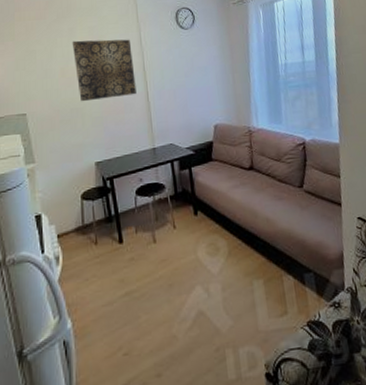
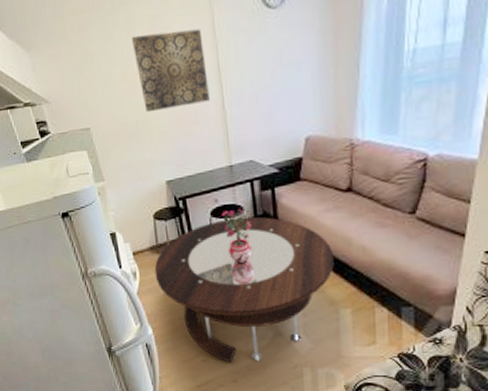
coffee table: none [78,194,245,354] -> present [154,216,334,363]
potted plant: none [145,186,174,243] -> present [221,208,252,266]

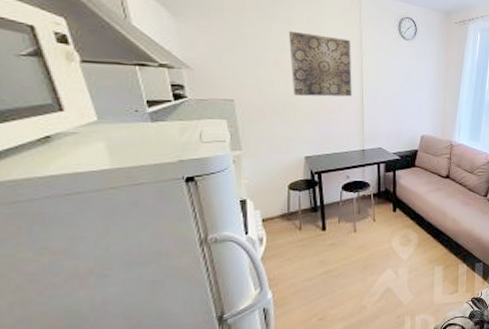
coffee table: present [154,216,334,363] -> none [282,192,434,319]
potted plant: present [221,208,252,266] -> none [351,185,375,232]

